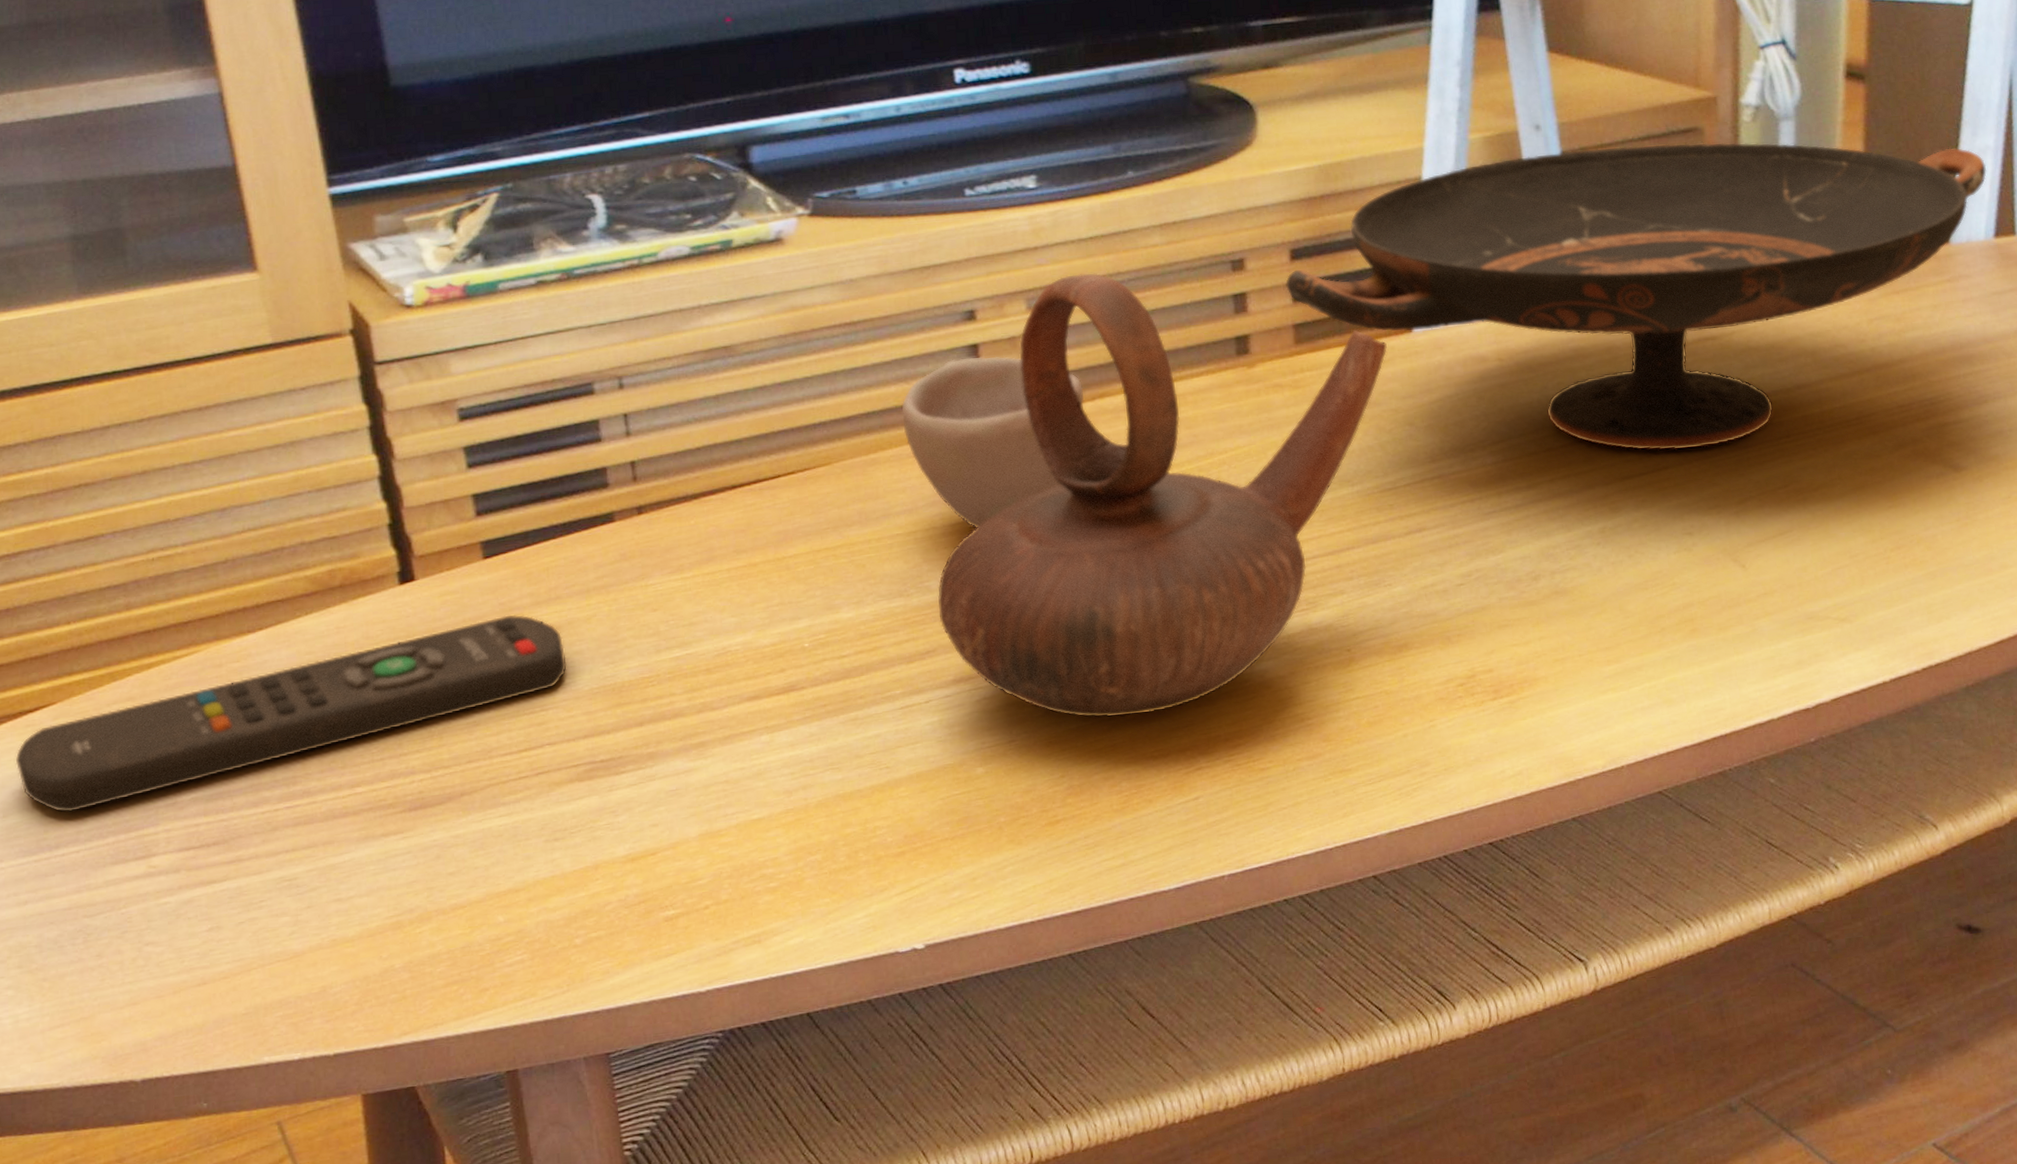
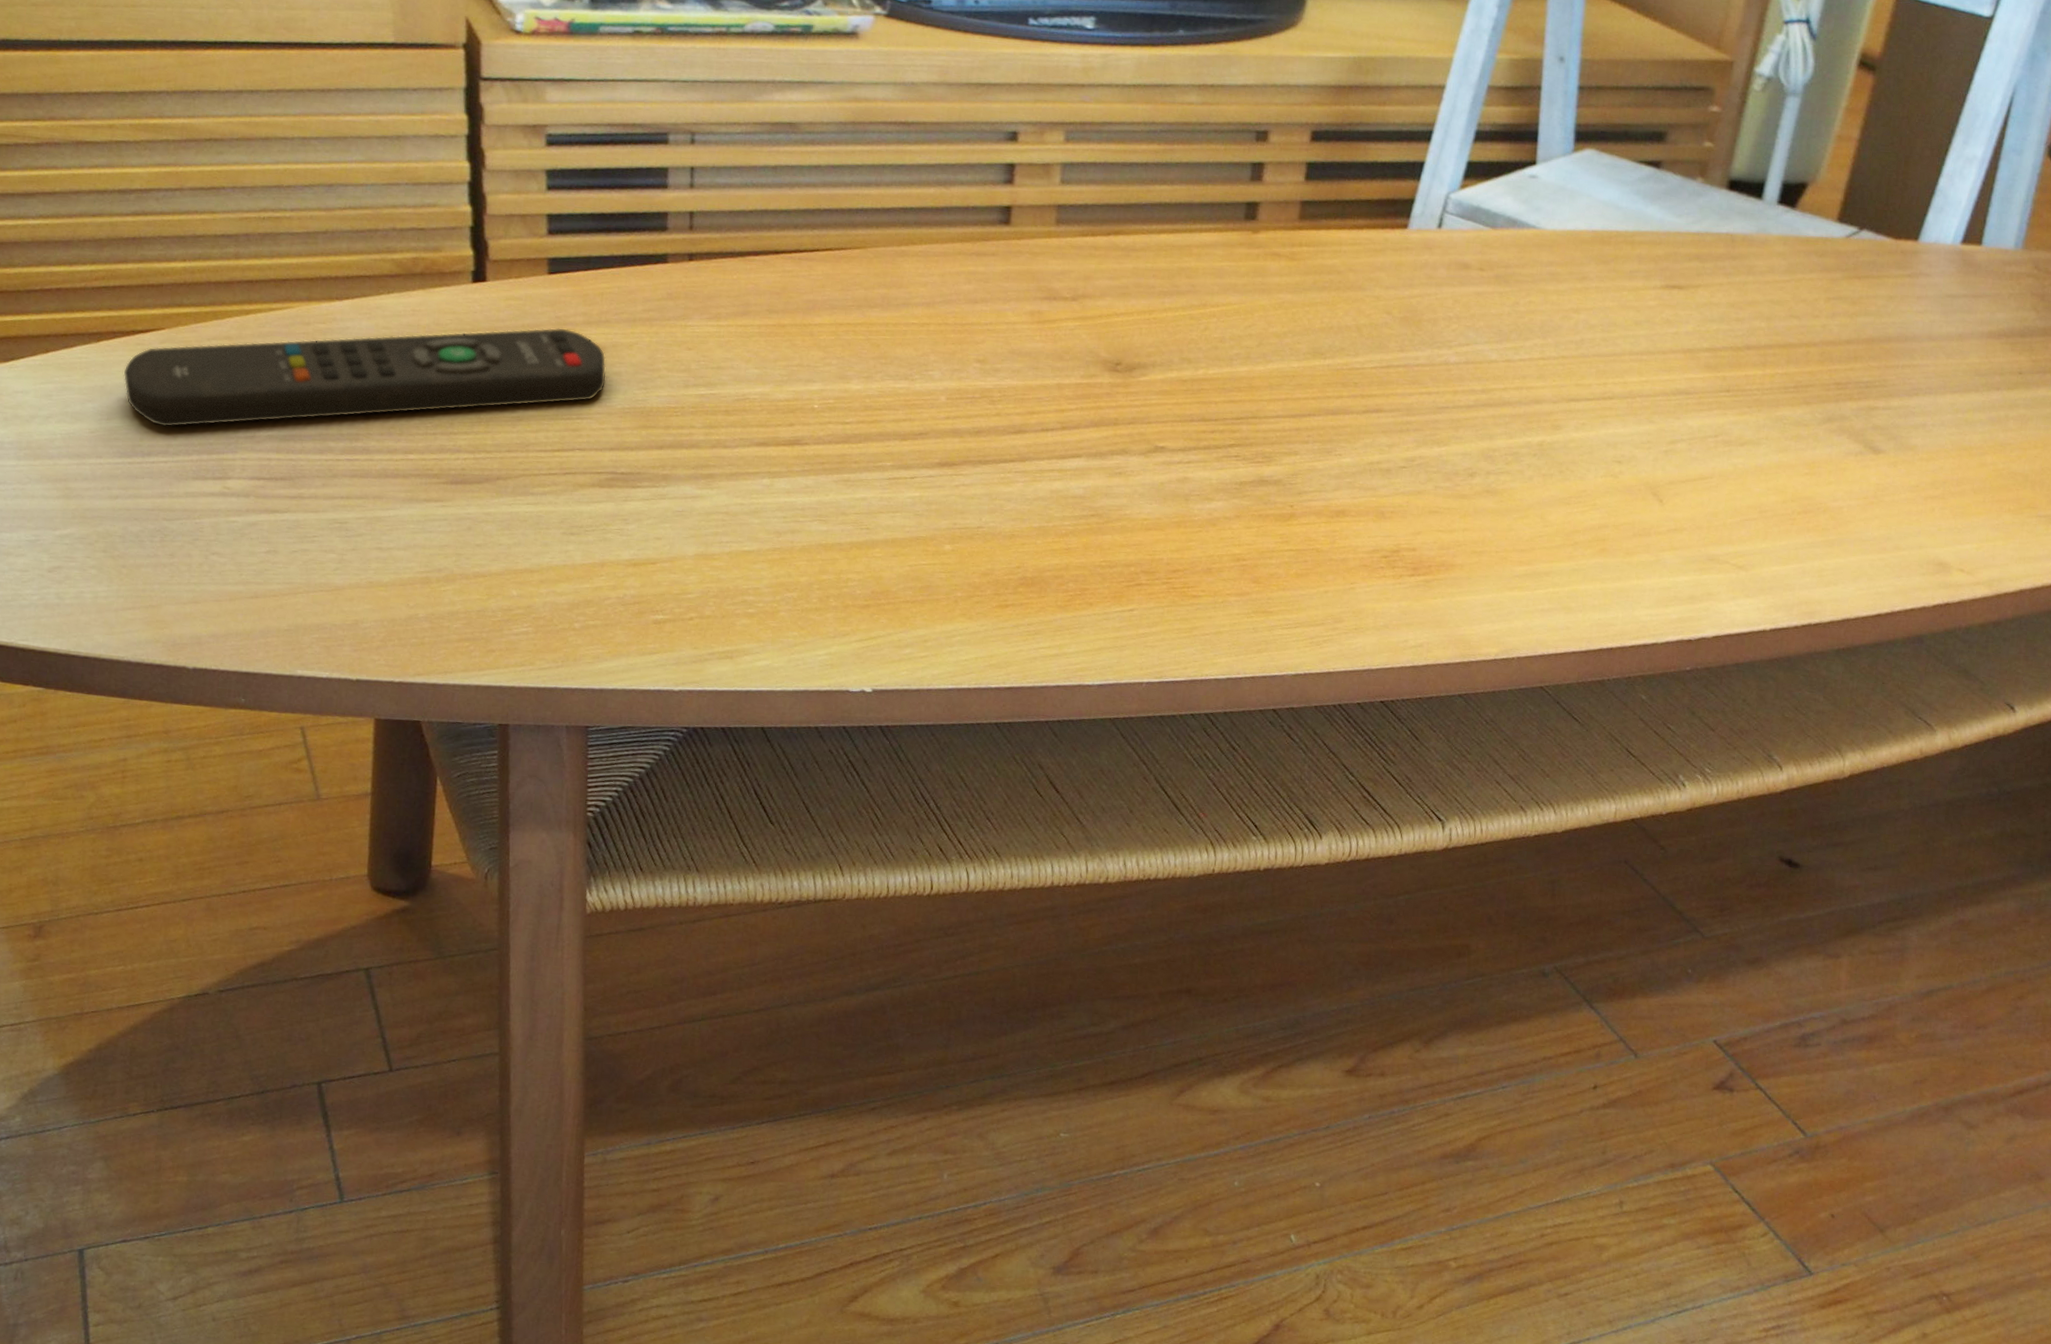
cup: present [901,356,1085,529] -> none [935,173,1102,331]
teapot: present [937,273,1387,718] -> none [936,116,1382,527]
decorative bowl: present [1286,142,1987,451] -> none [1301,84,1970,387]

